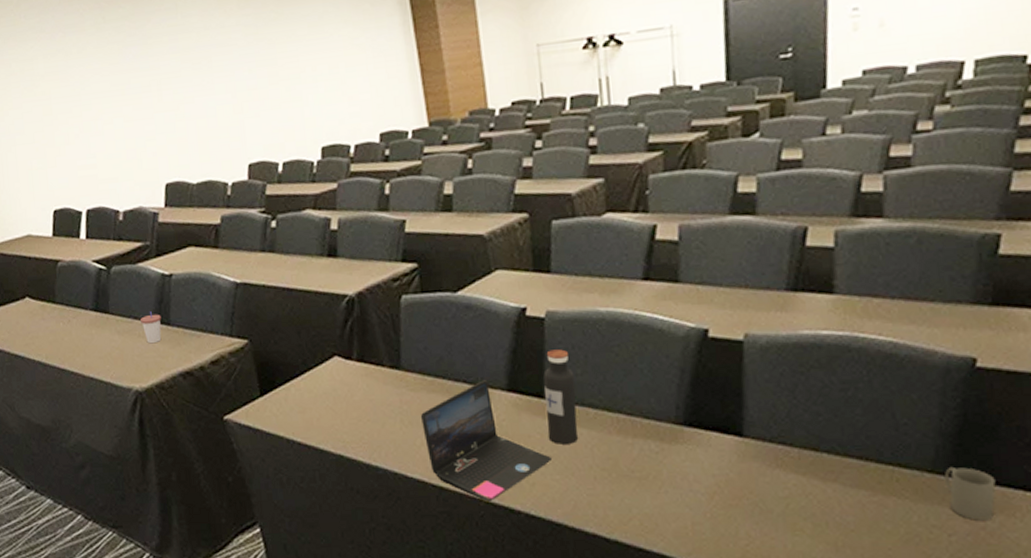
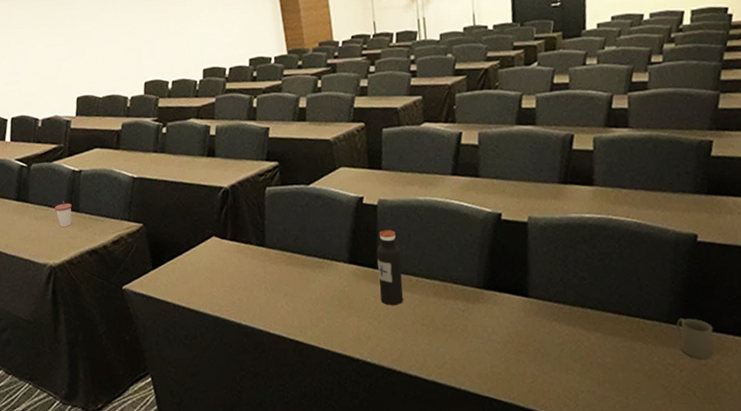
laptop: present [420,380,553,501] -> none [280,255,384,352]

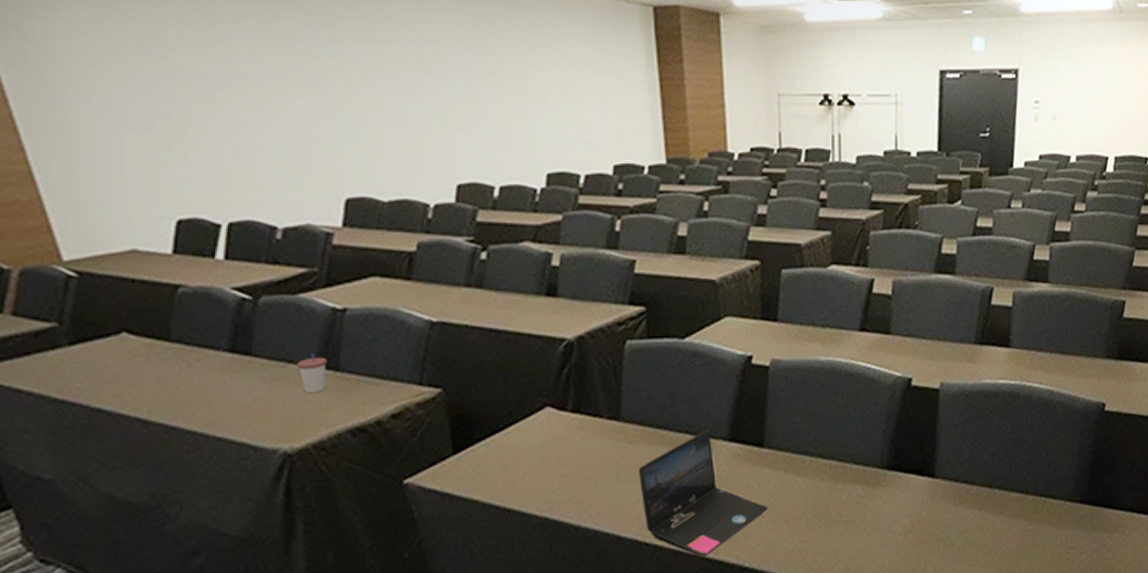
laptop: none [280,255,384,352] -> present [638,430,769,557]
water bottle: present [376,230,404,305] -> none [765,398,794,493]
cup: present [676,318,713,359] -> none [1079,495,1113,540]

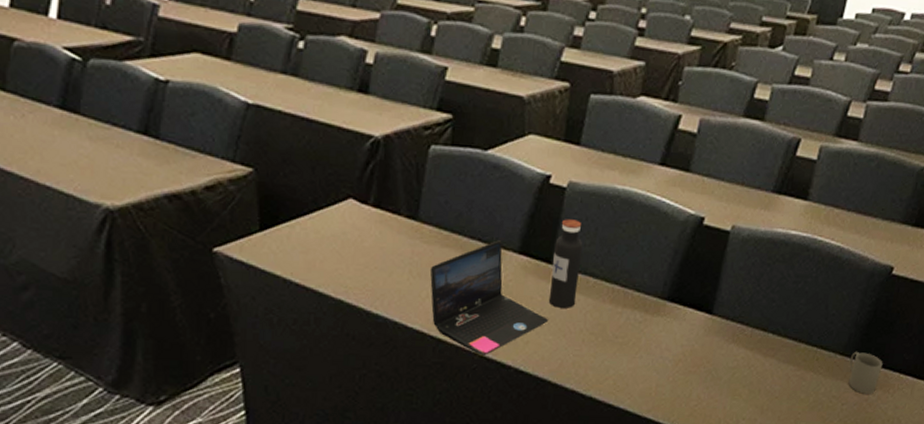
cup: present [298,354,327,394] -> none [121,120,149,158]
water bottle: none [765,398,794,493] -> present [548,219,583,308]
cup: none [1079,495,1113,540] -> present [848,351,883,394]

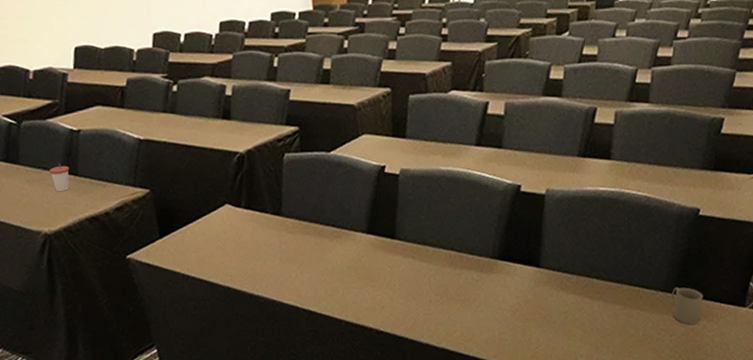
cup: none [121,120,149,158] -> present [50,163,70,192]
laptop: present [429,240,549,355] -> none [296,224,399,321]
water bottle: present [548,219,583,308] -> none [396,200,420,275]

